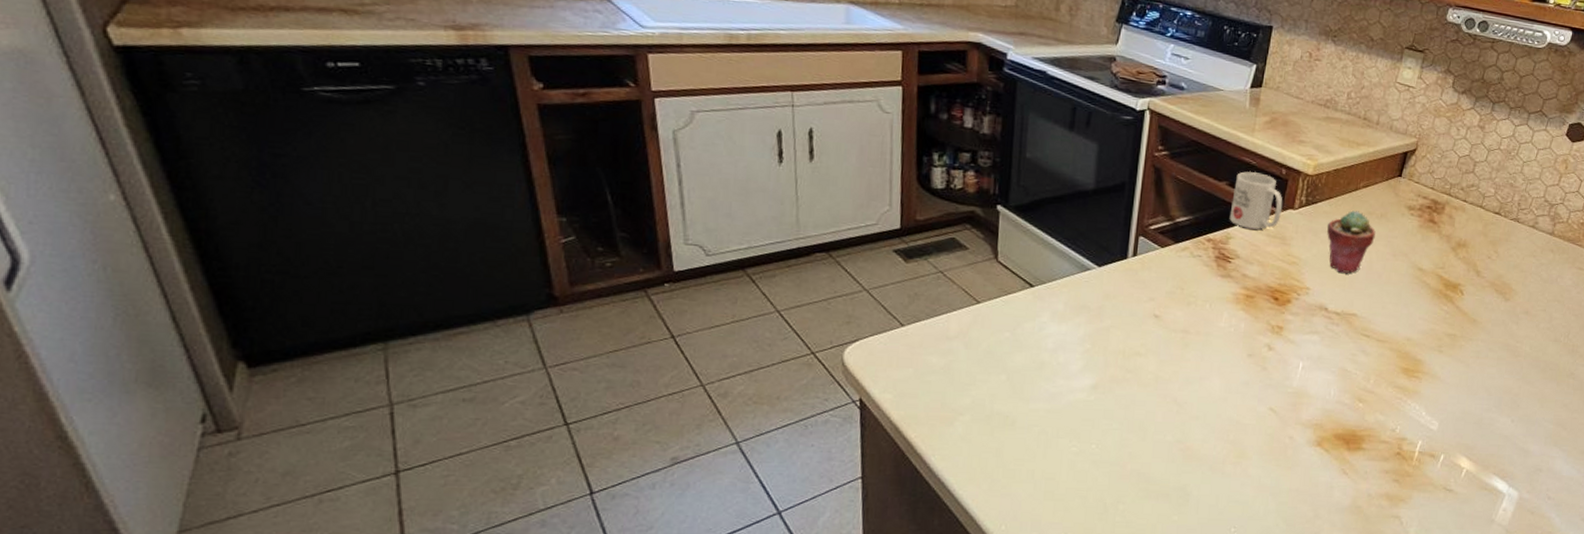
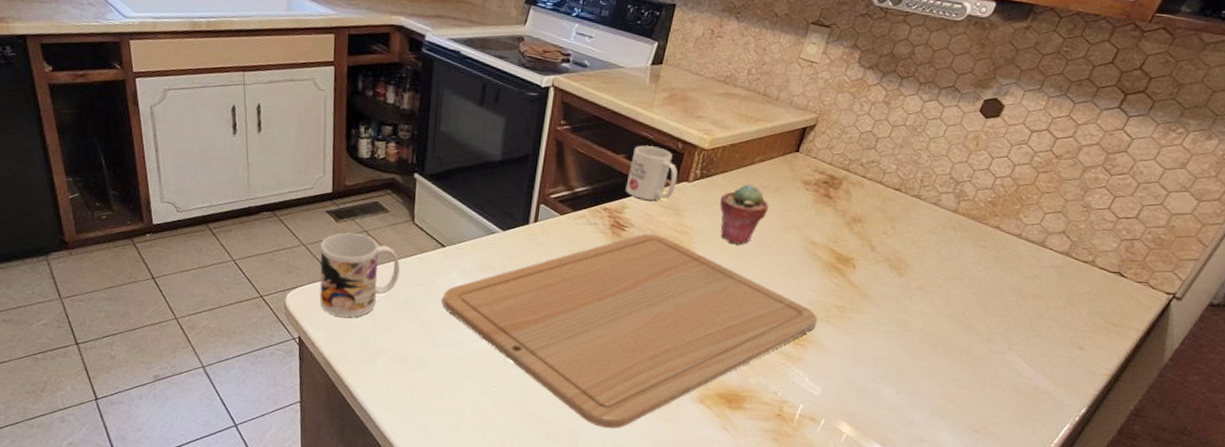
mug: none [886,274,982,373] -> present [320,232,400,318]
chopping board: none [1032,265,1431,482] -> present [442,233,818,429]

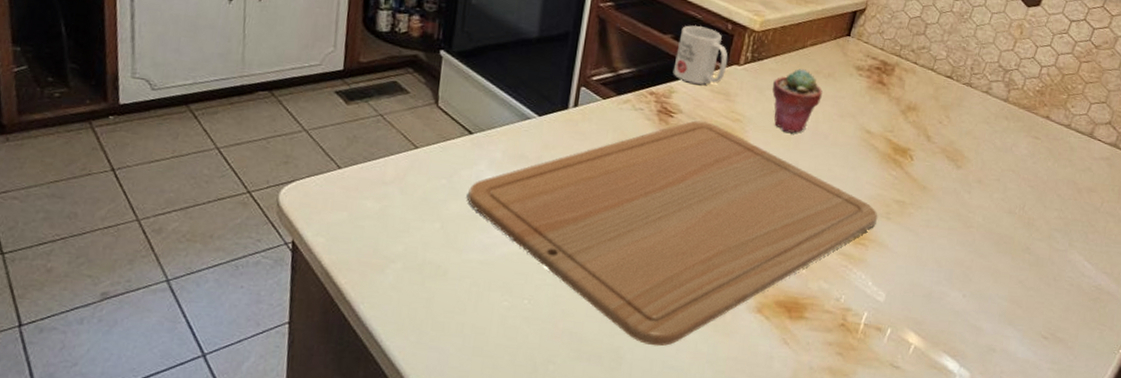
mug: present [320,232,400,318] -> none [321,116,420,217]

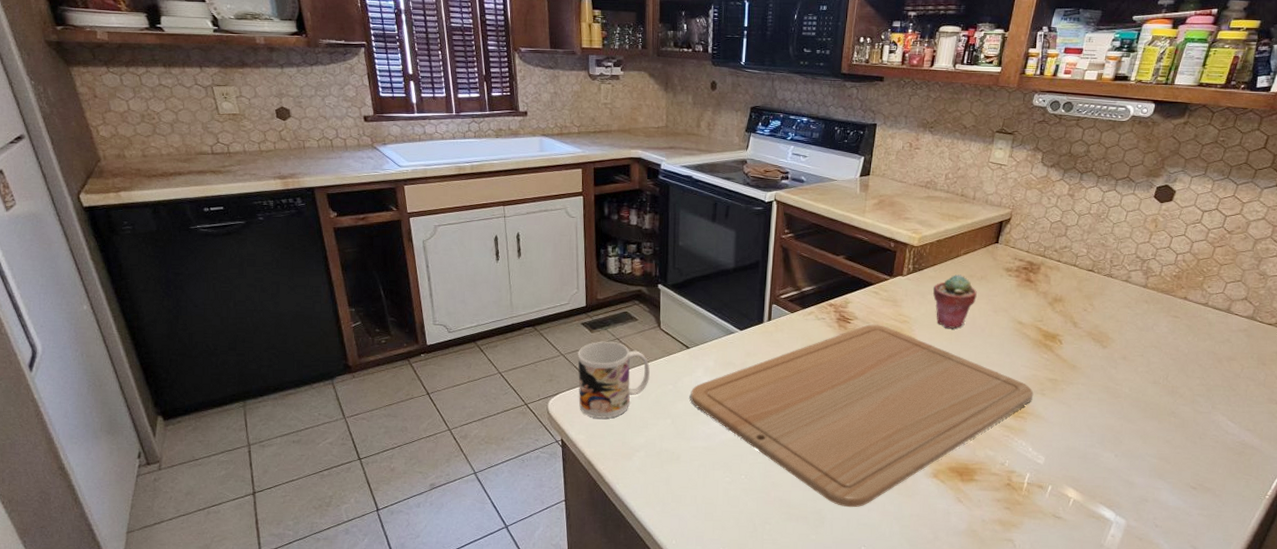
mug: none [321,116,420,217] -> present [578,341,650,419]
mug: present [673,25,728,85] -> none [847,246,893,295]

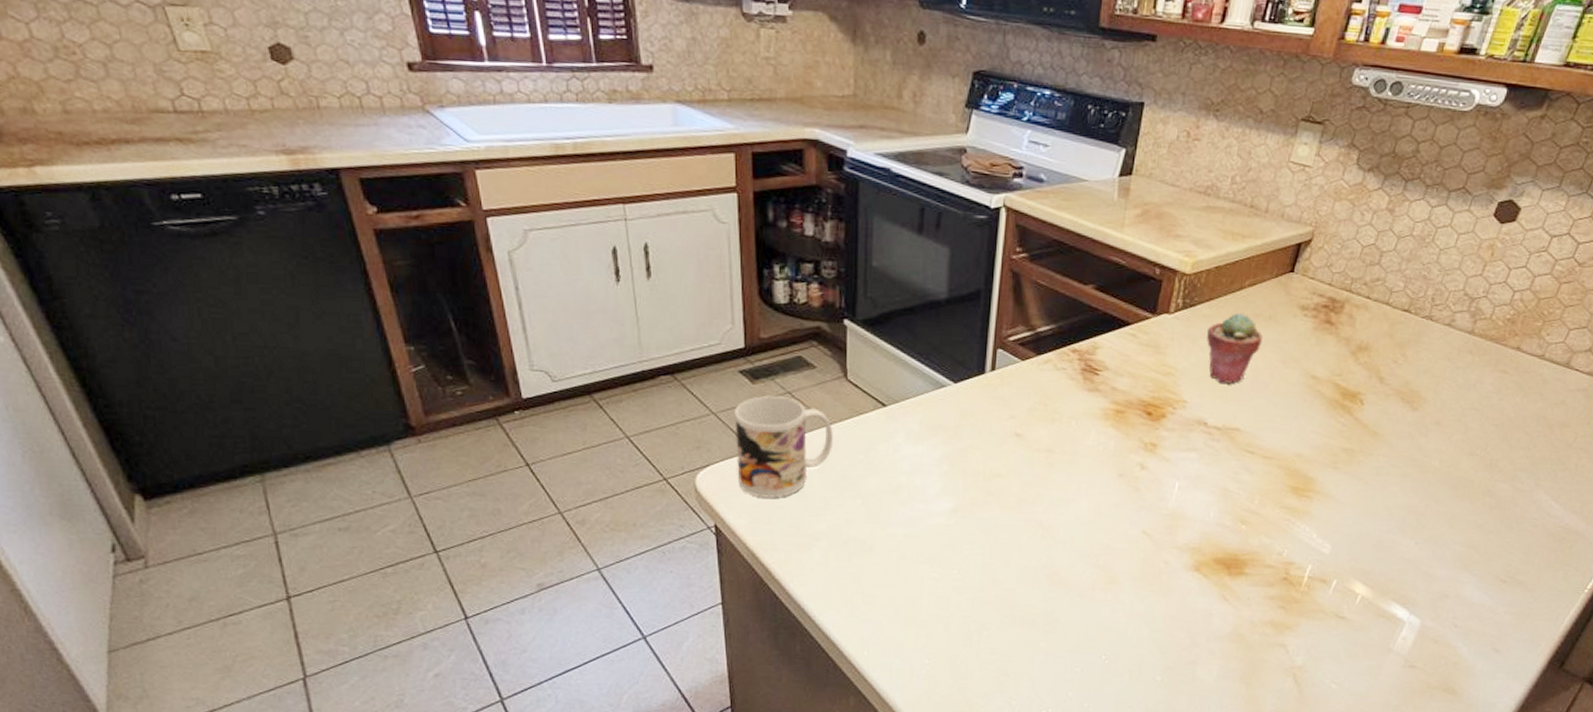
chopping board: present [690,324,1034,508] -> none [887,377,1324,609]

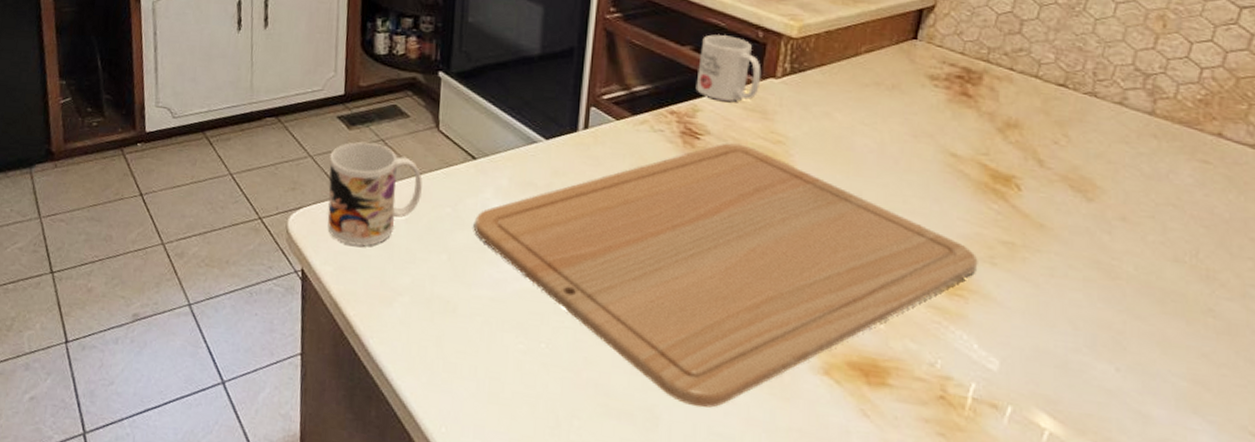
chopping board: none [887,377,1324,609] -> present [474,143,978,408]
mug: none [1096,273,1157,338] -> present [695,34,762,102]
potted succulent: present [1206,313,1263,384] -> none [820,80,886,157]

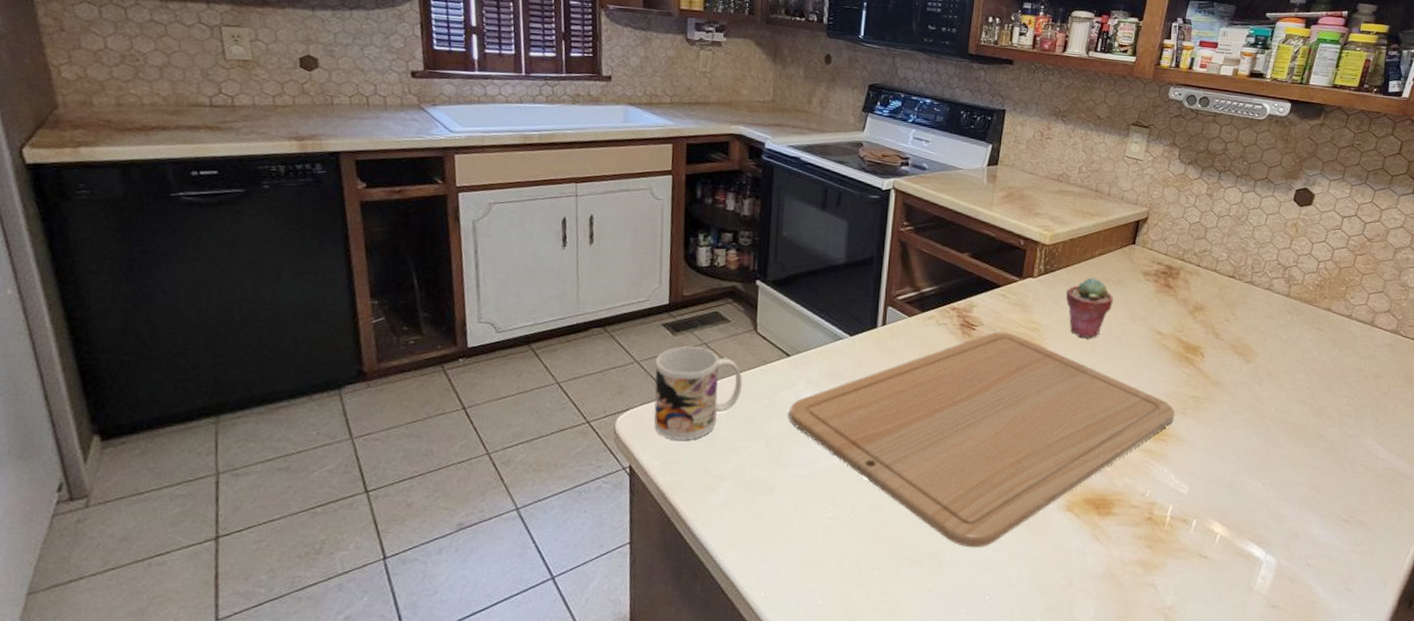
mug: present [695,34,762,102] -> none [972,243,1023,298]
potted succulent: none [820,80,886,157] -> present [1065,277,1113,338]

